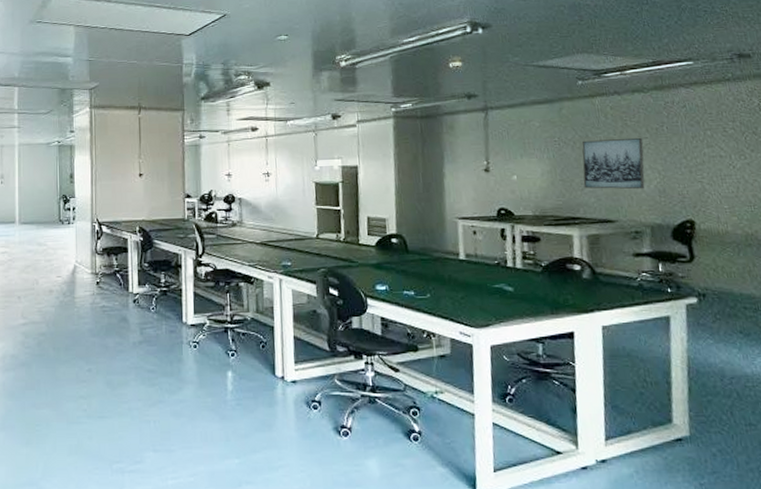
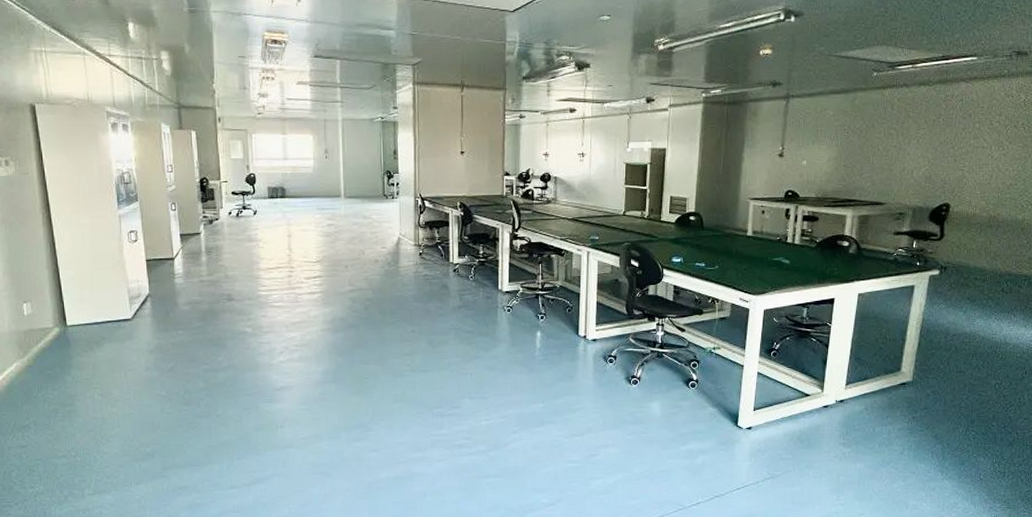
wall art: present [582,137,645,189] -> none [863,128,921,176]

